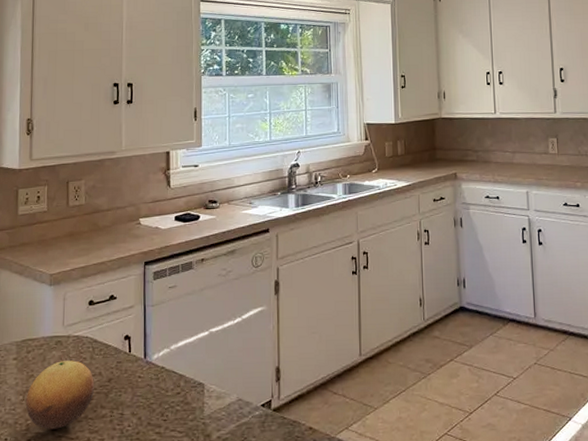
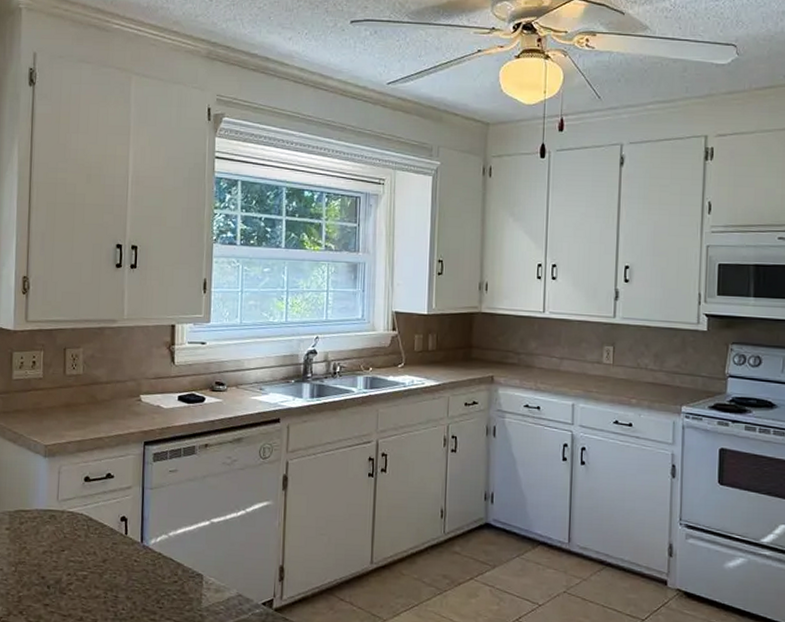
fruit: present [25,360,95,429] -> none [17,536,89,604]

